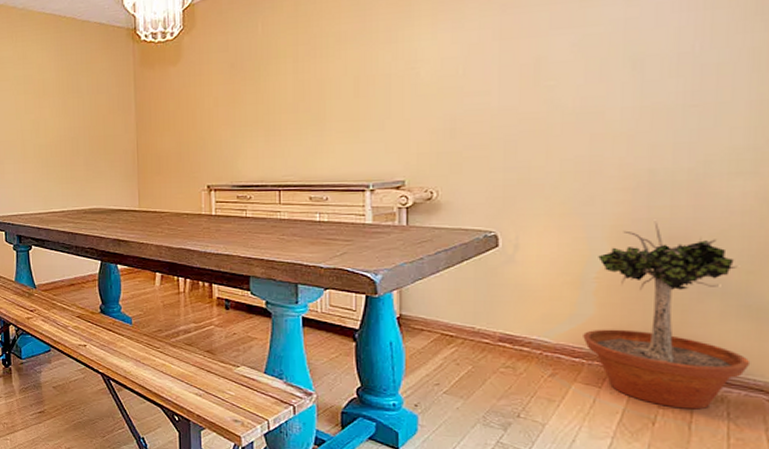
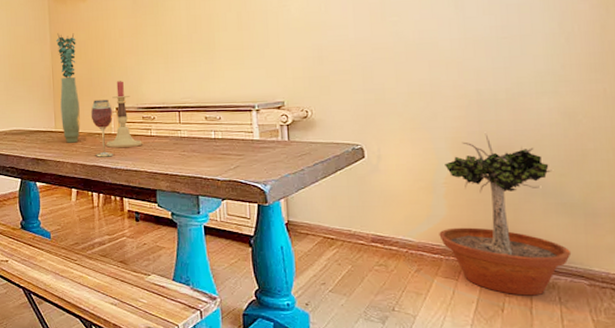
vase: none [142,102,167,224] -> present [56,33,81,143]
wineglass: none [178,176,204,240] -> present [90,99,114,157]
candlestick: none [195,156,236,231] -> present [106,81,142,149]

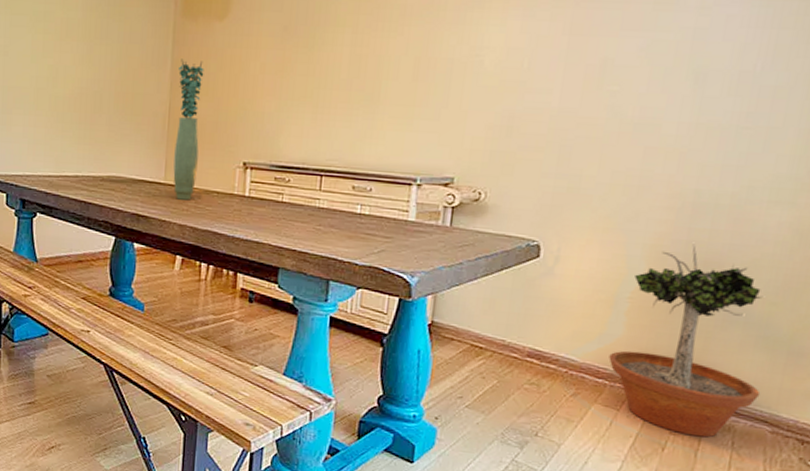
wineglass: present [90,99,114,157] -> none [209,149,239,222]
candlestick: present [106,81,142,149] -> none [225,129,270,215]

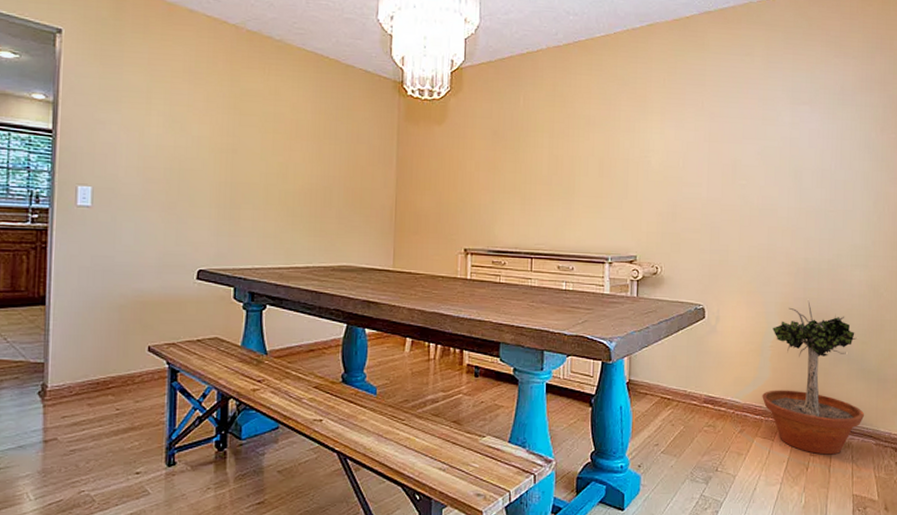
vase: present [173,58,204,200] -> none [401,157,427,285]

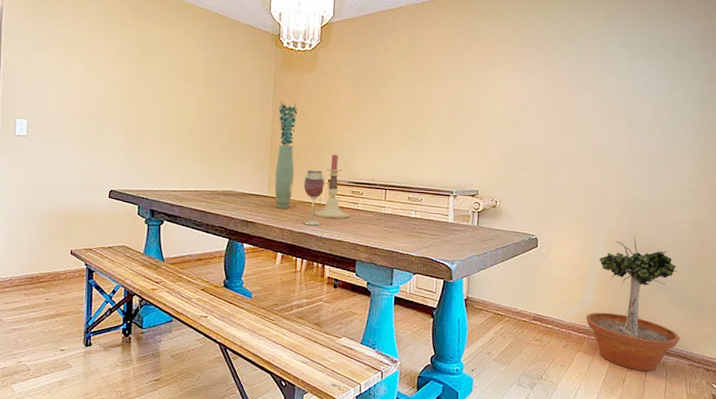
vase: none [401,157,427,285] -> present [274,100,298,209]
wineglass: none [435,238,461,304] -> present [303,170,325,226]
candlestick: none [450,219,490,295] -> present [315,154,349,219]

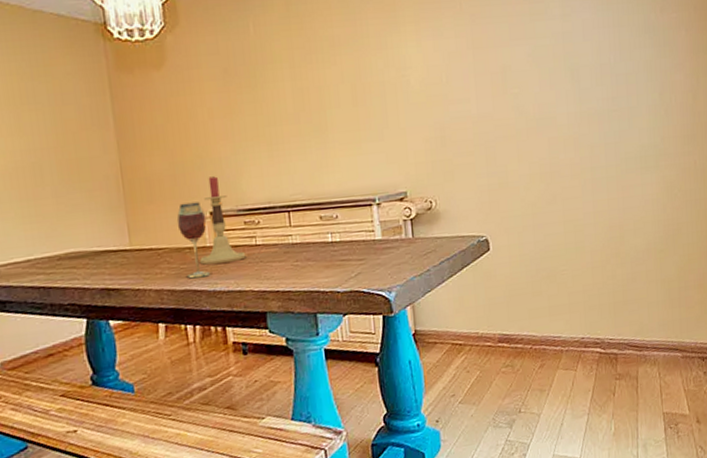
vase: present [274,100,298,209] -> none [123,114,165,264]
potted tree: present [586,235,681,372] -> none [559,213,669,377]

